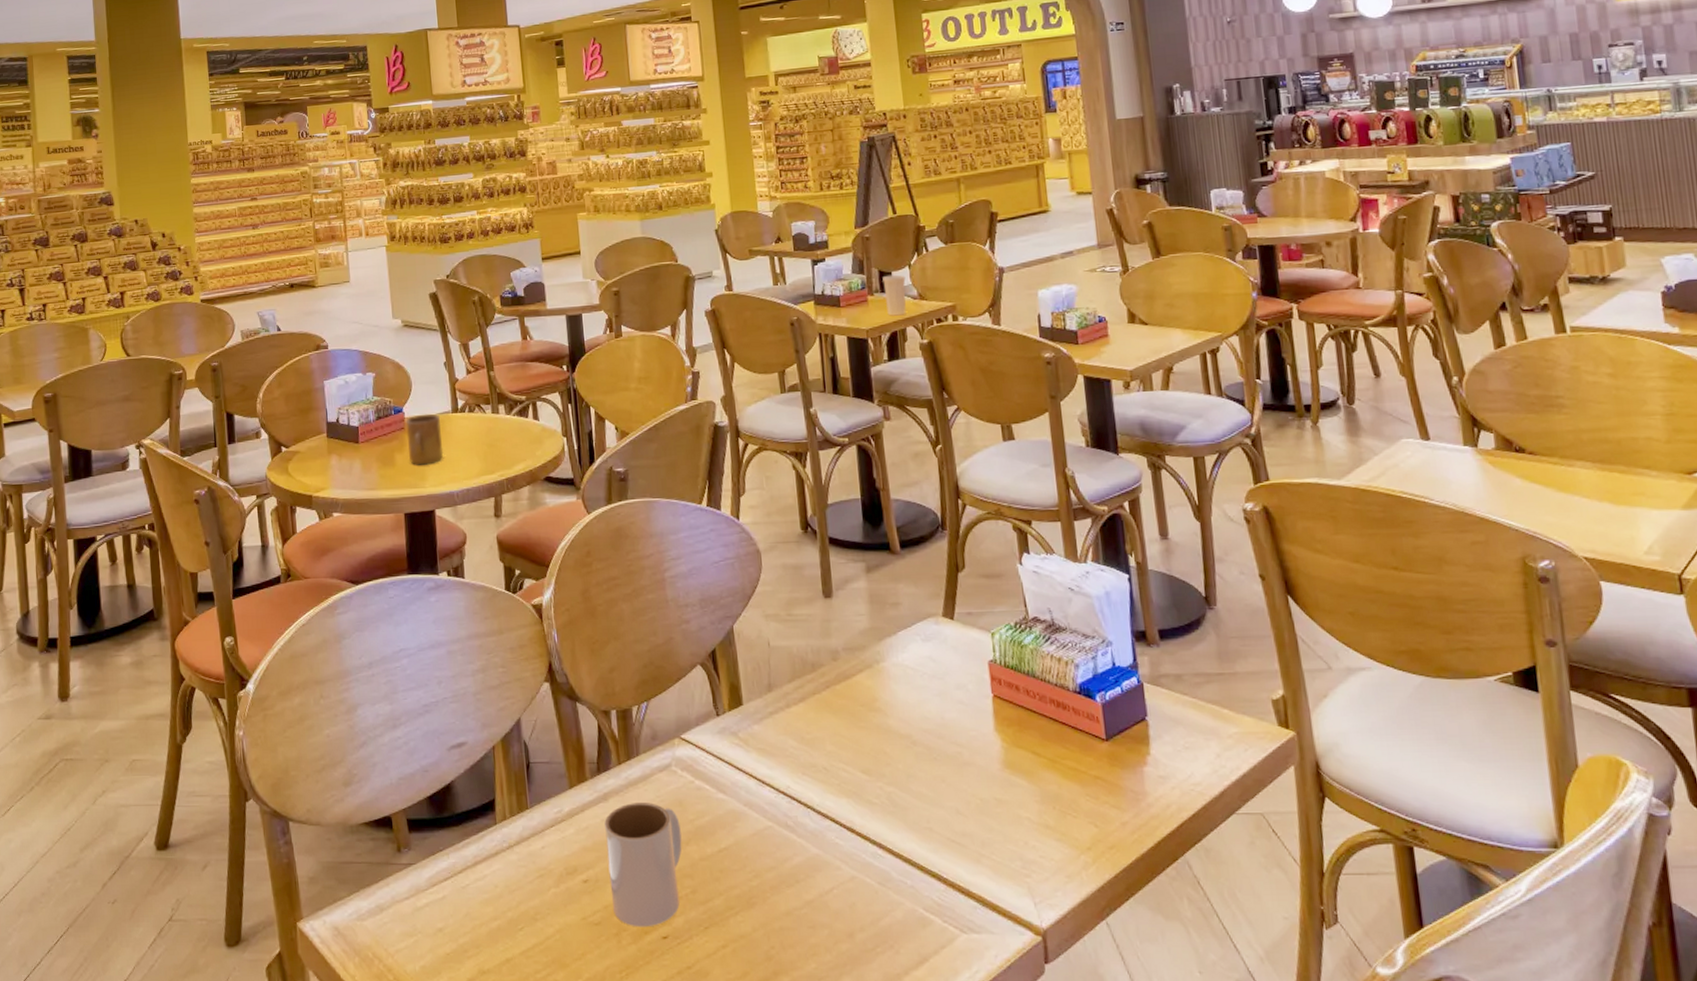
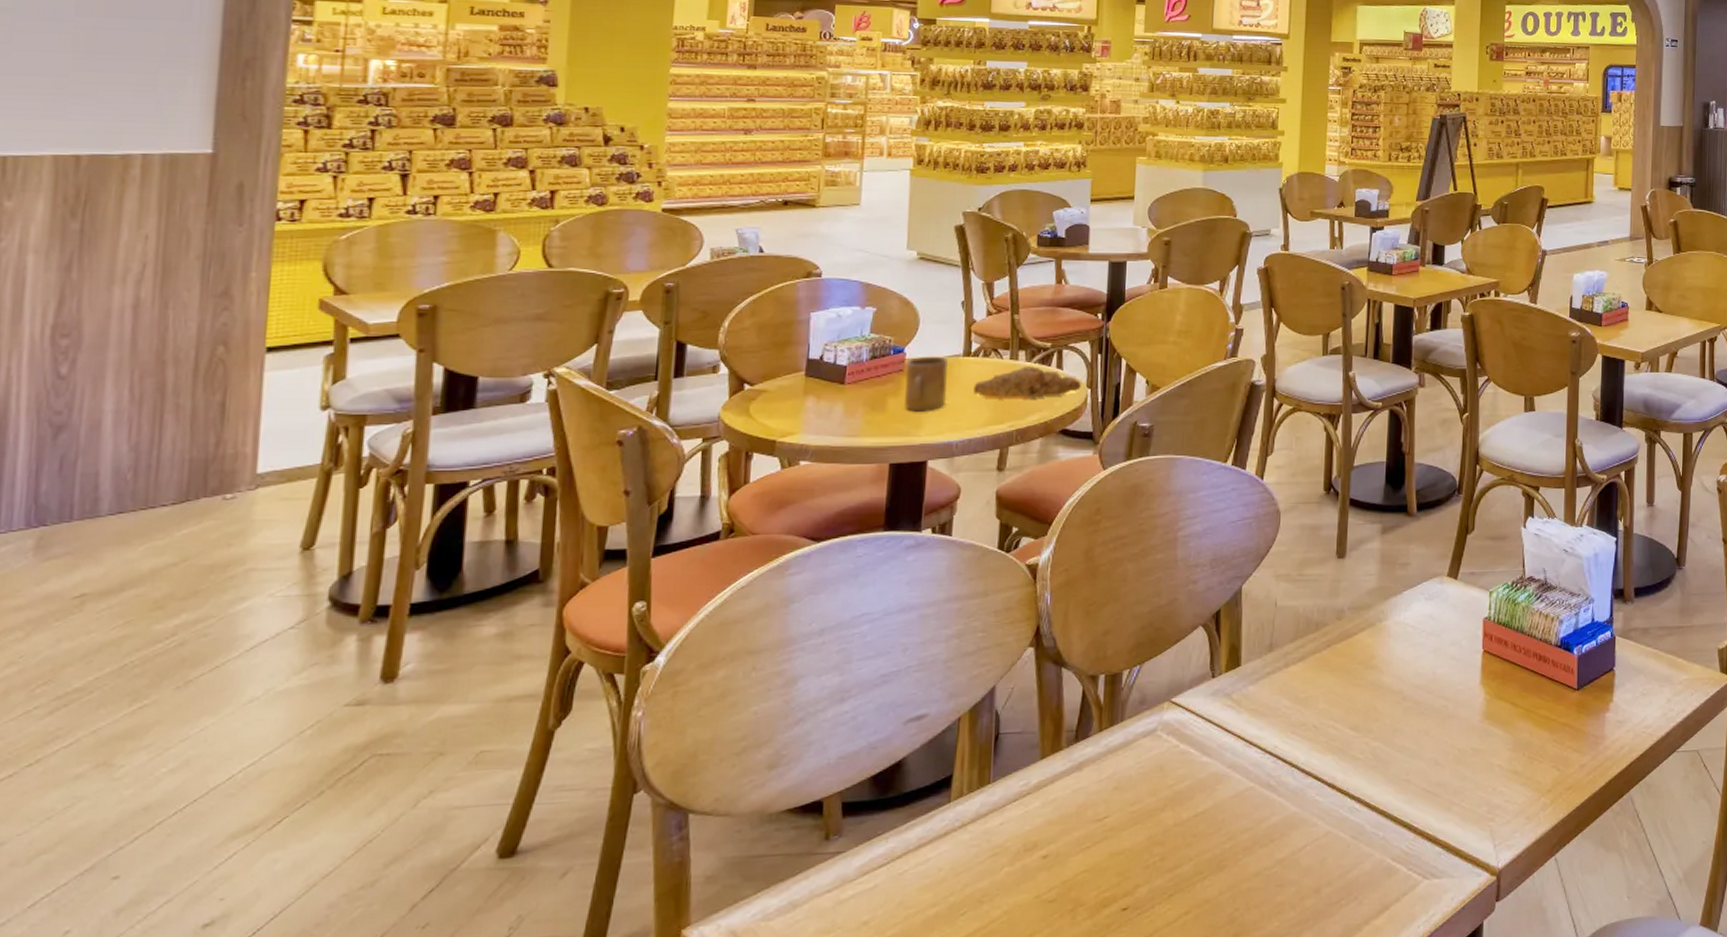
croissant: none [465,419,557,450] -> present [974,366,1081,398]
cup: present [605,803,682,927] -> none [1071,770,1158,901]
cup: present [882,274,906,316] -> none [1435,248,1457,288]

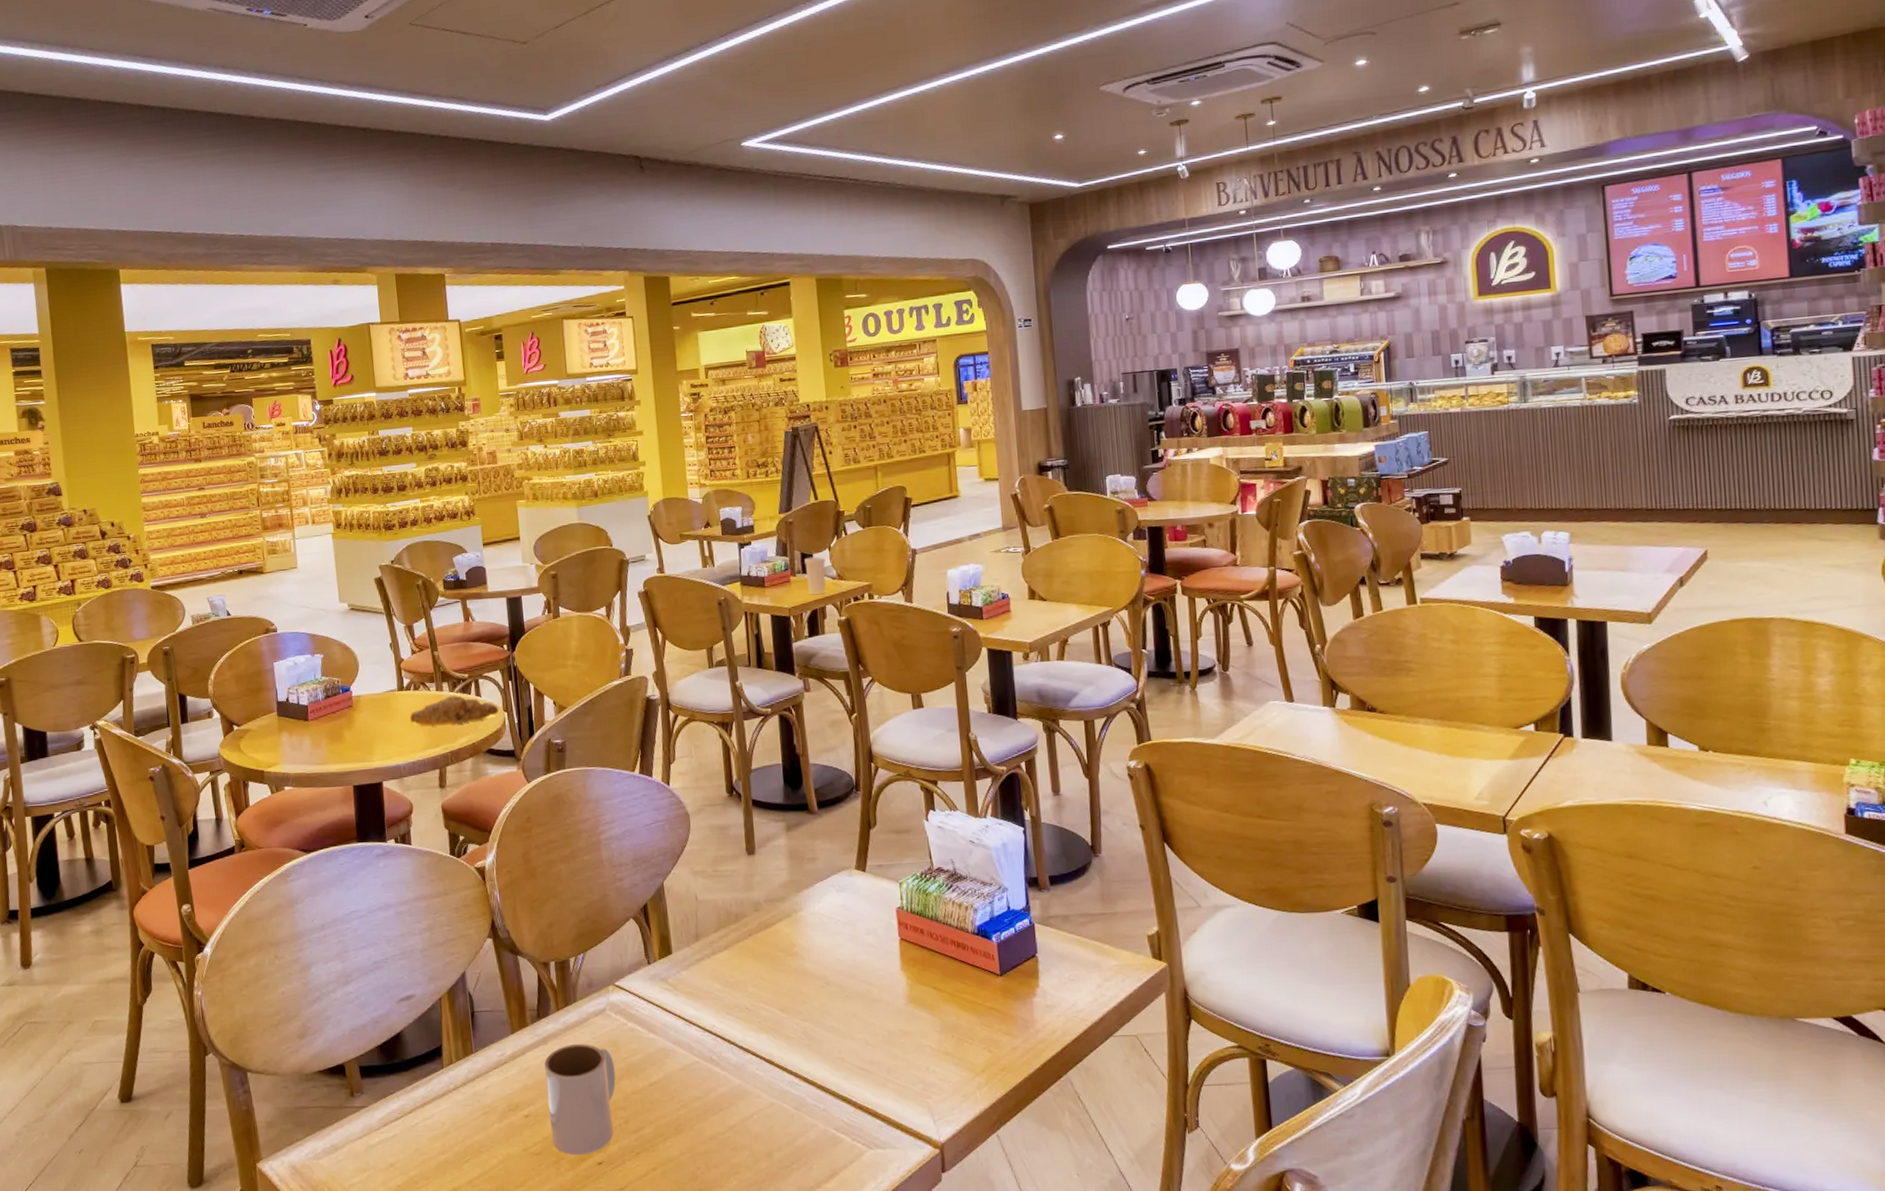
cup: present [903,356,949,412] -> none [353,692,390,740]
cup: none [1071,770,1158,901] -> present [544,1044,616,1155]
cup: none [1435,248,1457,288] -> present [804,556,826,595]

